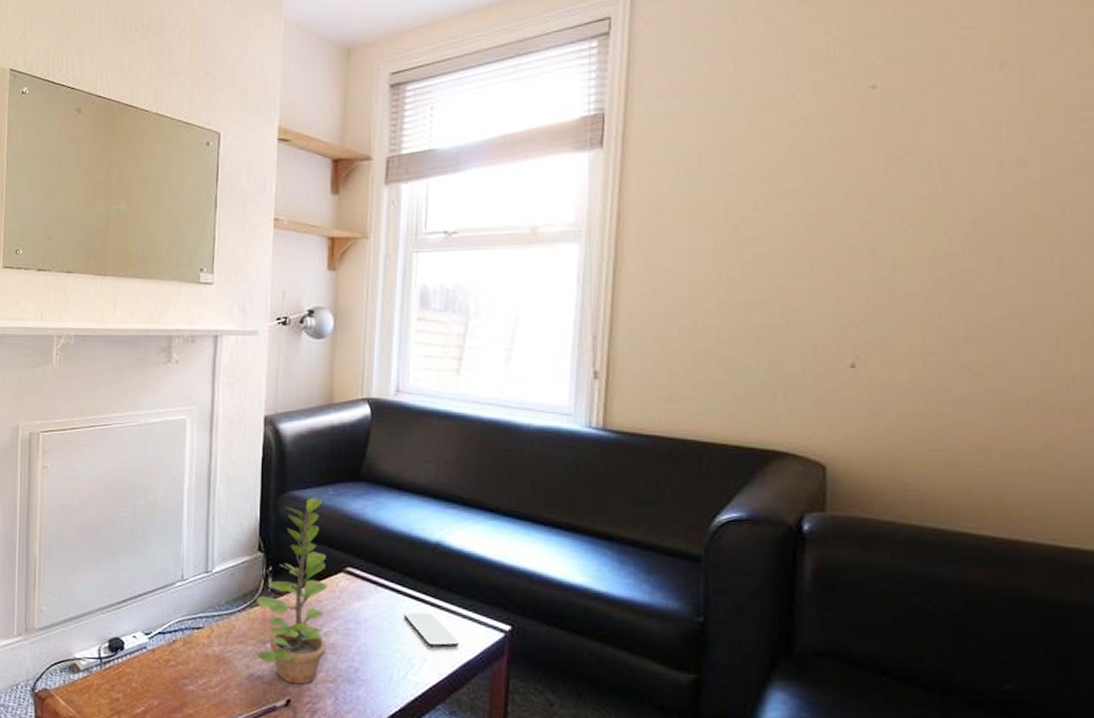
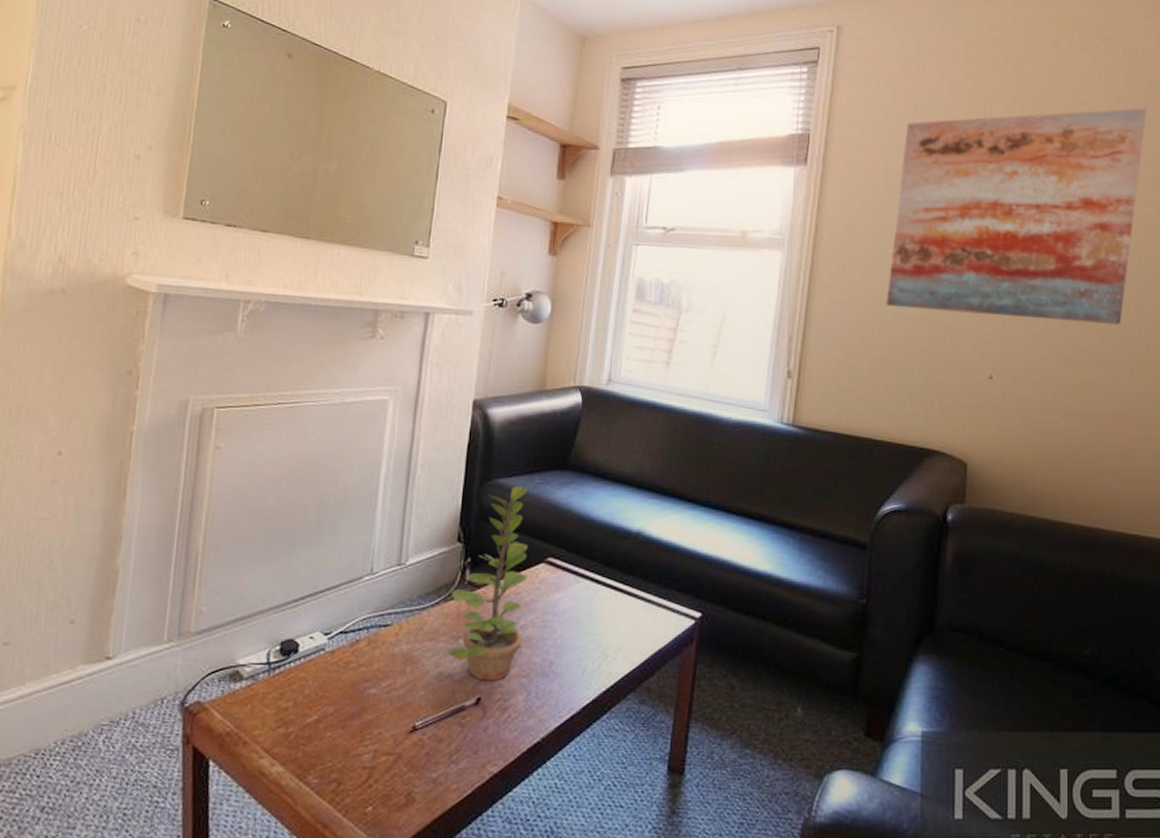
smartphone: present [404,612,460,647] -> none [601,602,653,637]
wall art: none [709,21,1066,294] -> present [886,108,1147,326]

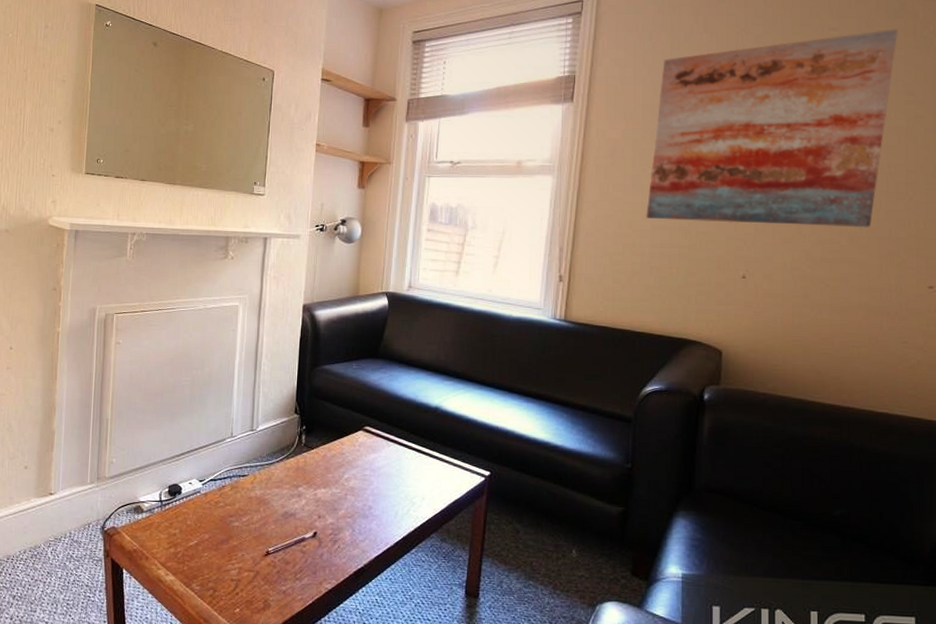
plant: present [447,485,528,681] -> none [290,370,349,520]

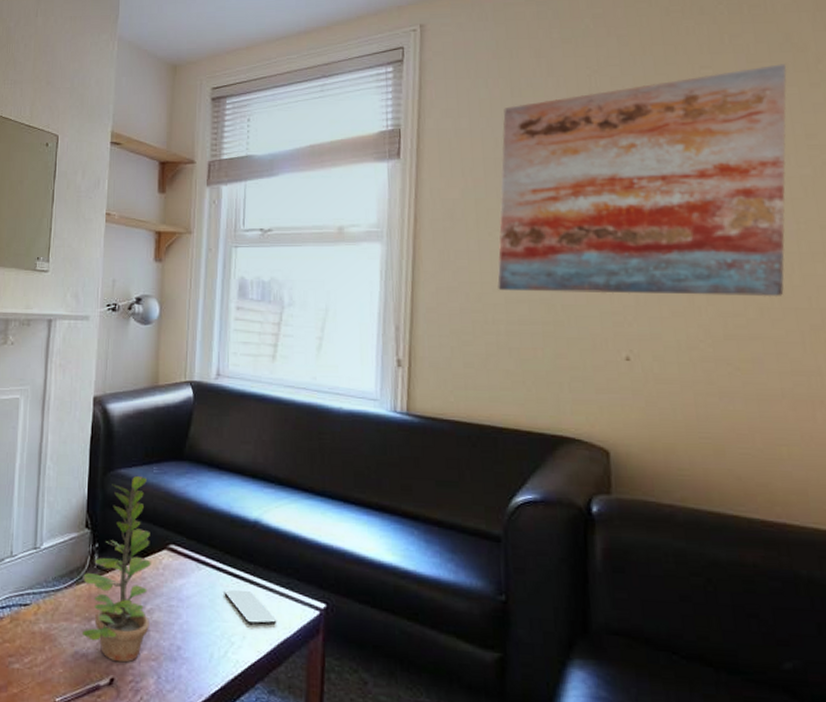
plant: none [290,370,349,520] -> present [81,475,151,663]
smartphone: none [408,461,451,489] -> present [224,589,277,625]

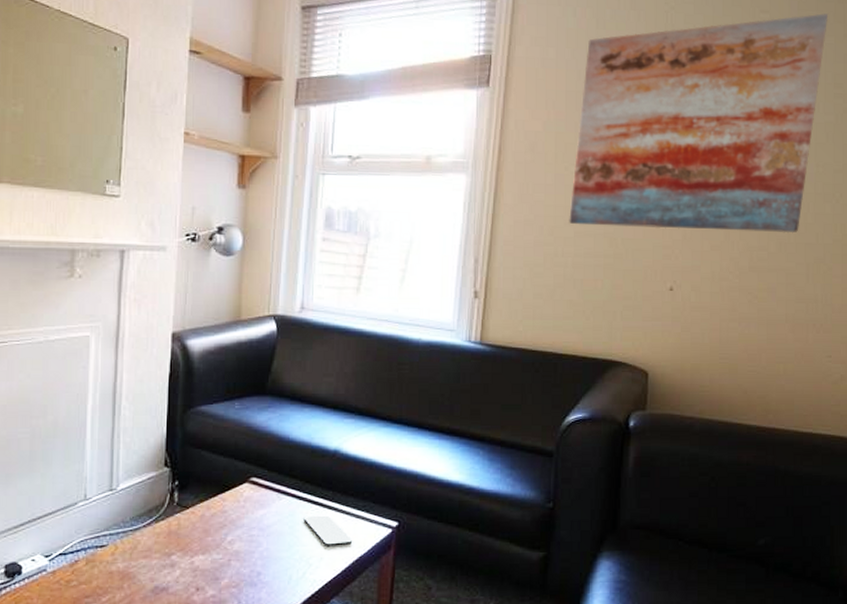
plant: present [81,475,151,663] -> none [161,411,232,592]

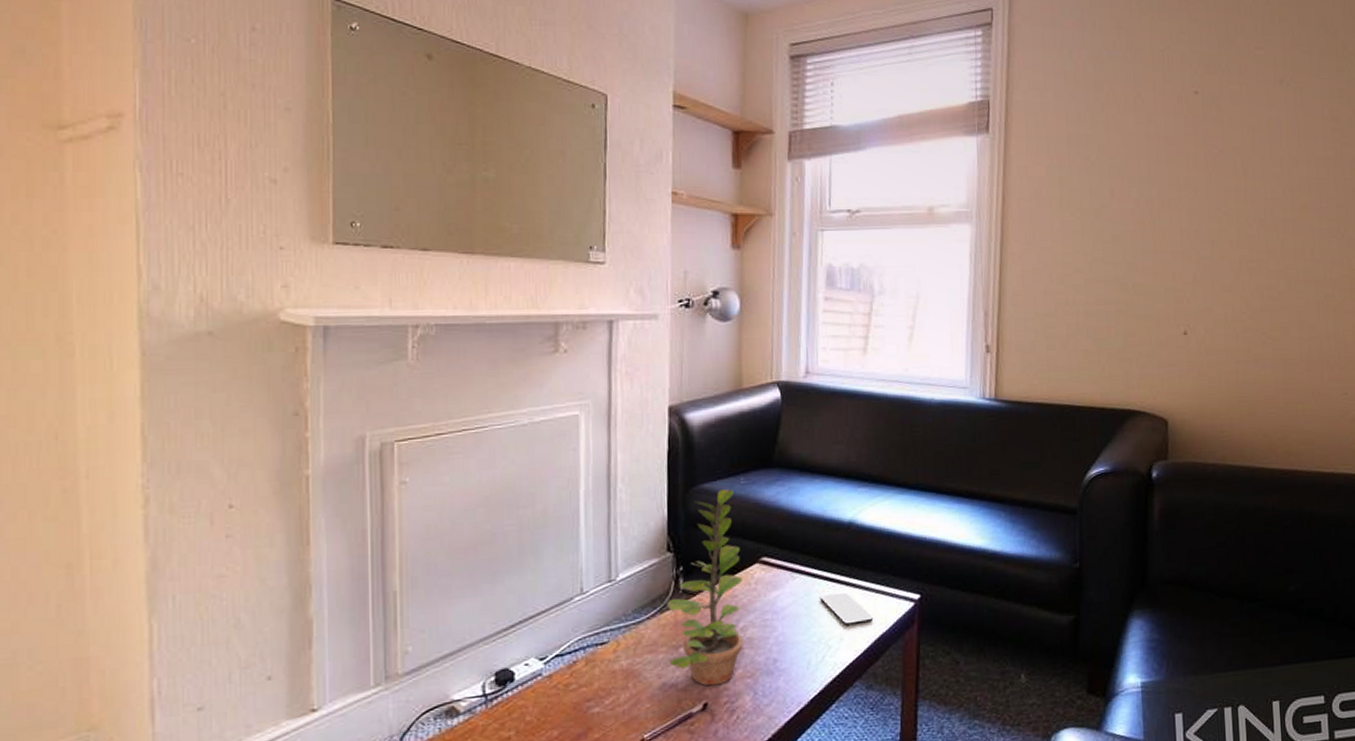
plant: none [161,411,232,592] -> present [667,488,743,686]
wall art: present [569,13,829,234] -> none [1078,48,1321,272]

